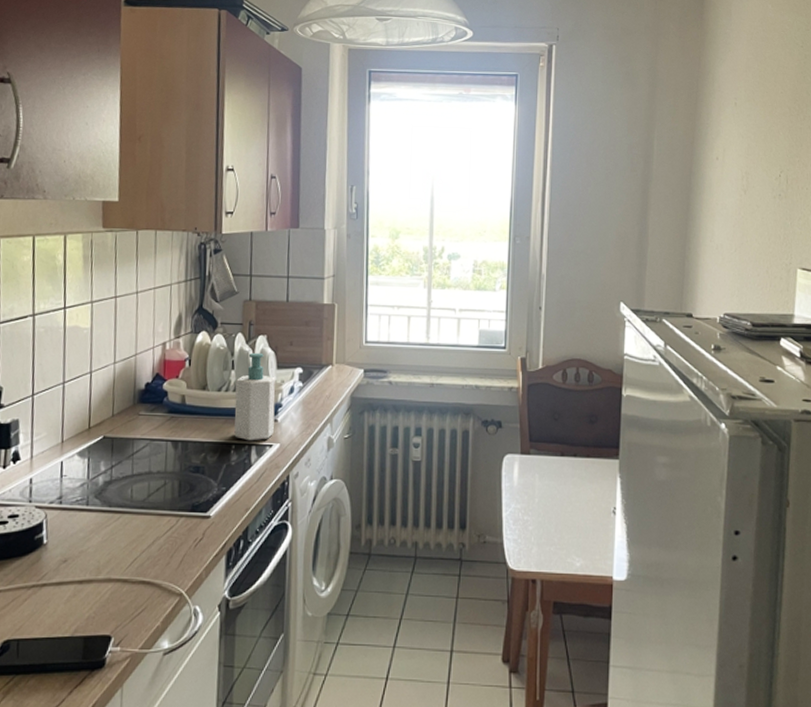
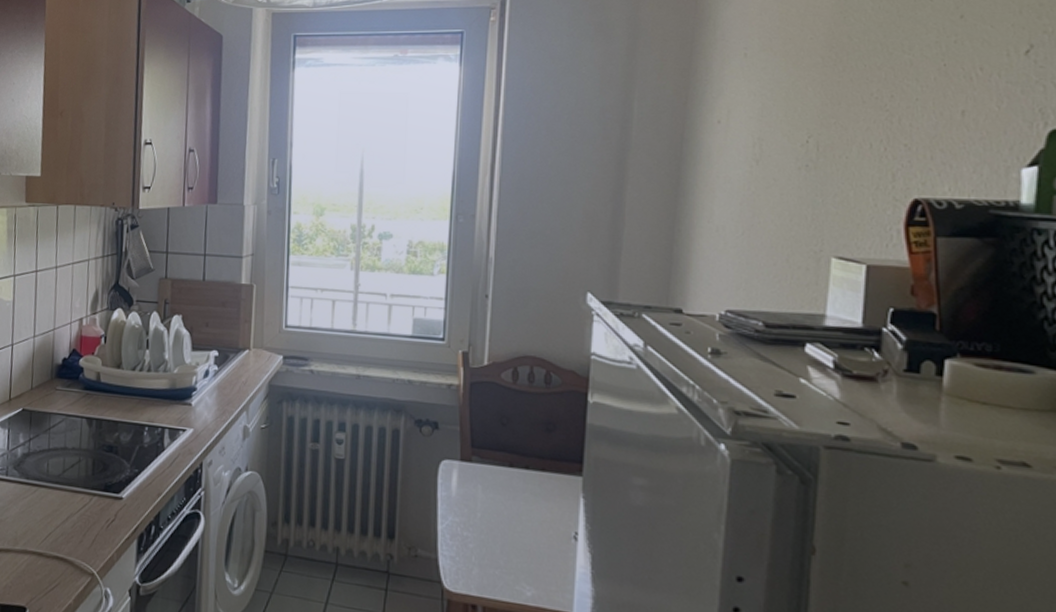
soap bottle: present [234,352,276,441] -> none [147,332,190,424]

